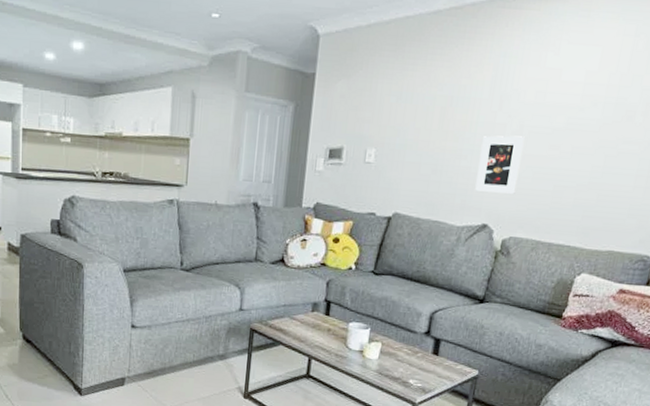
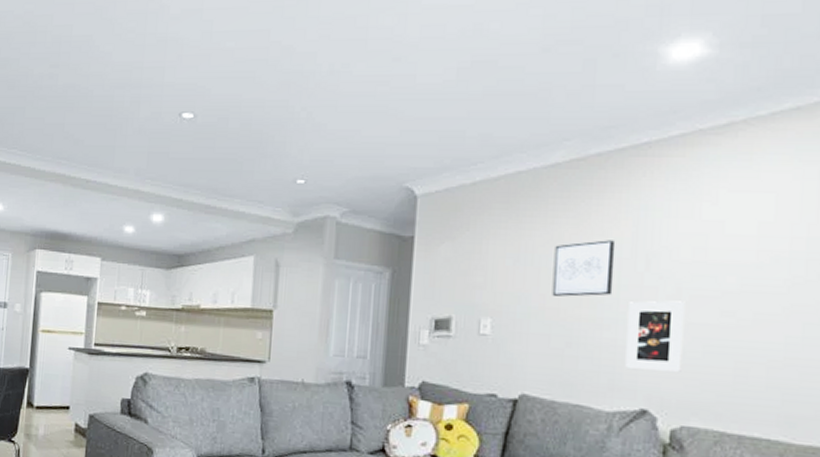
wall art: none [425,82,479,131] -> present [552,240,616,297]

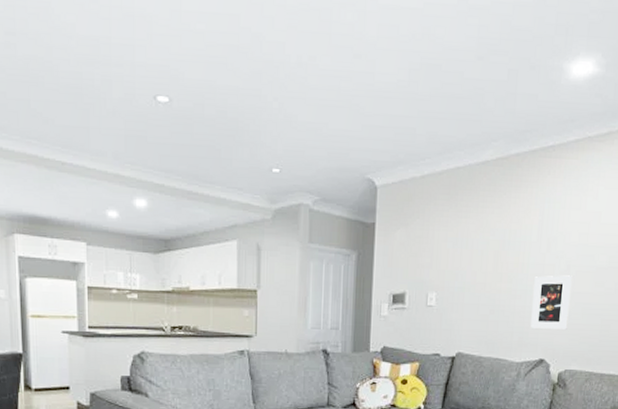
wall art: present [552,240,616,297] -> none [481,227,527,273]

